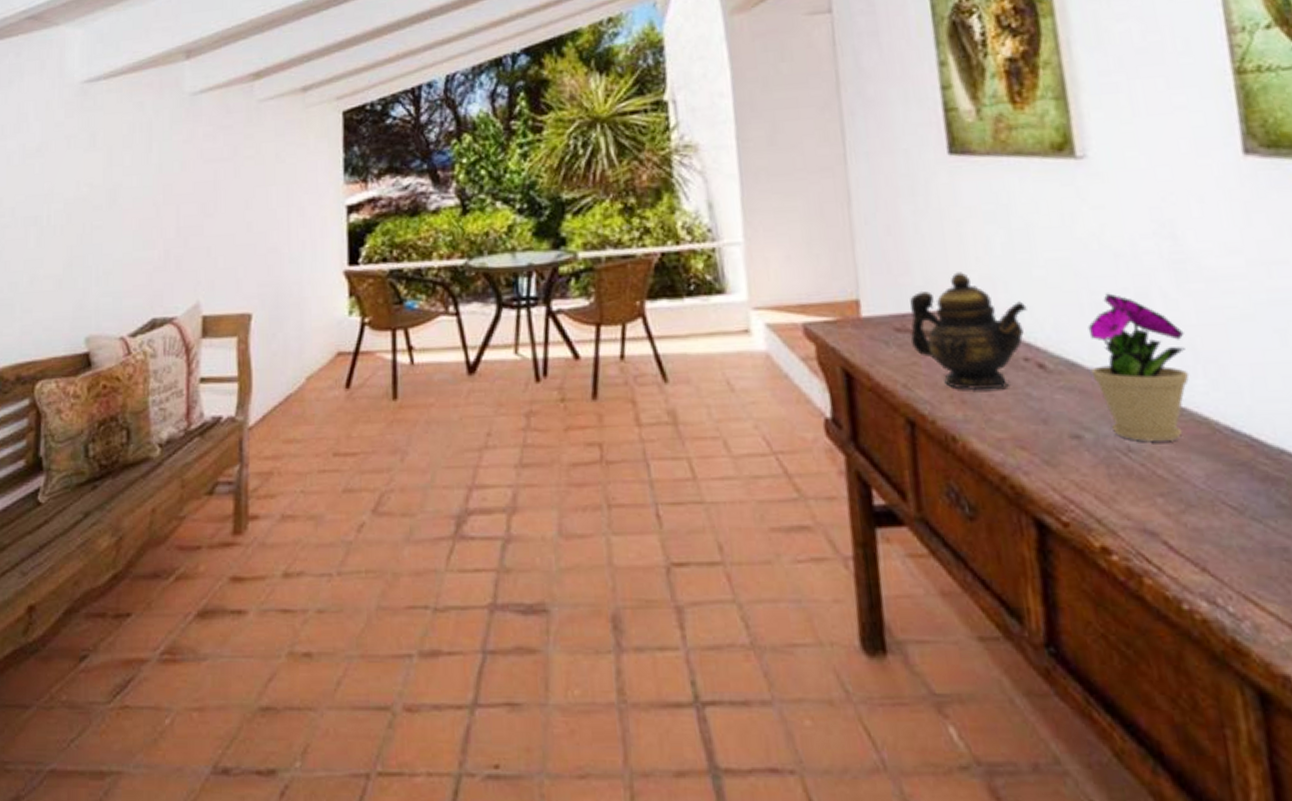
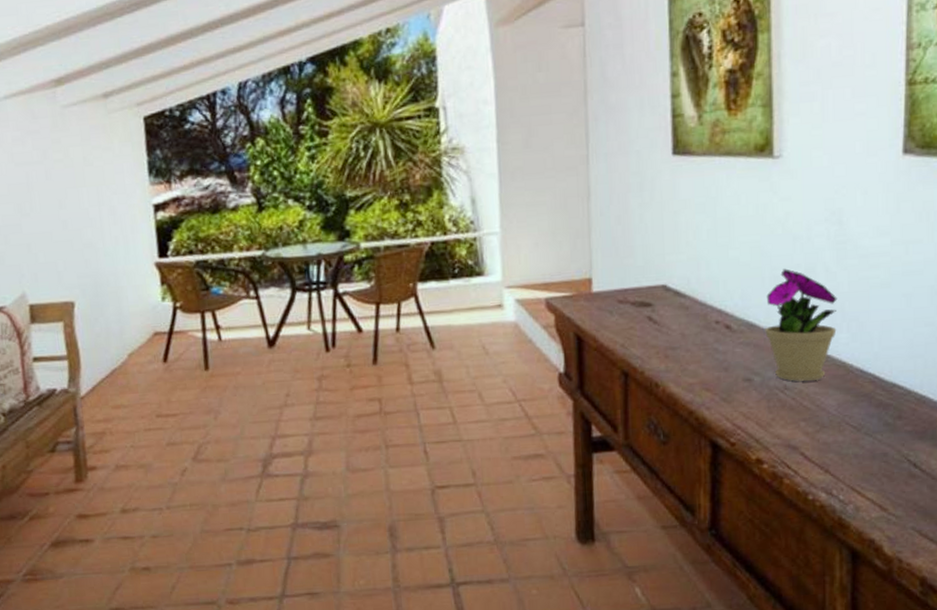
teapot: present [909,272,1027,391] -> none [629,254,722,348]

